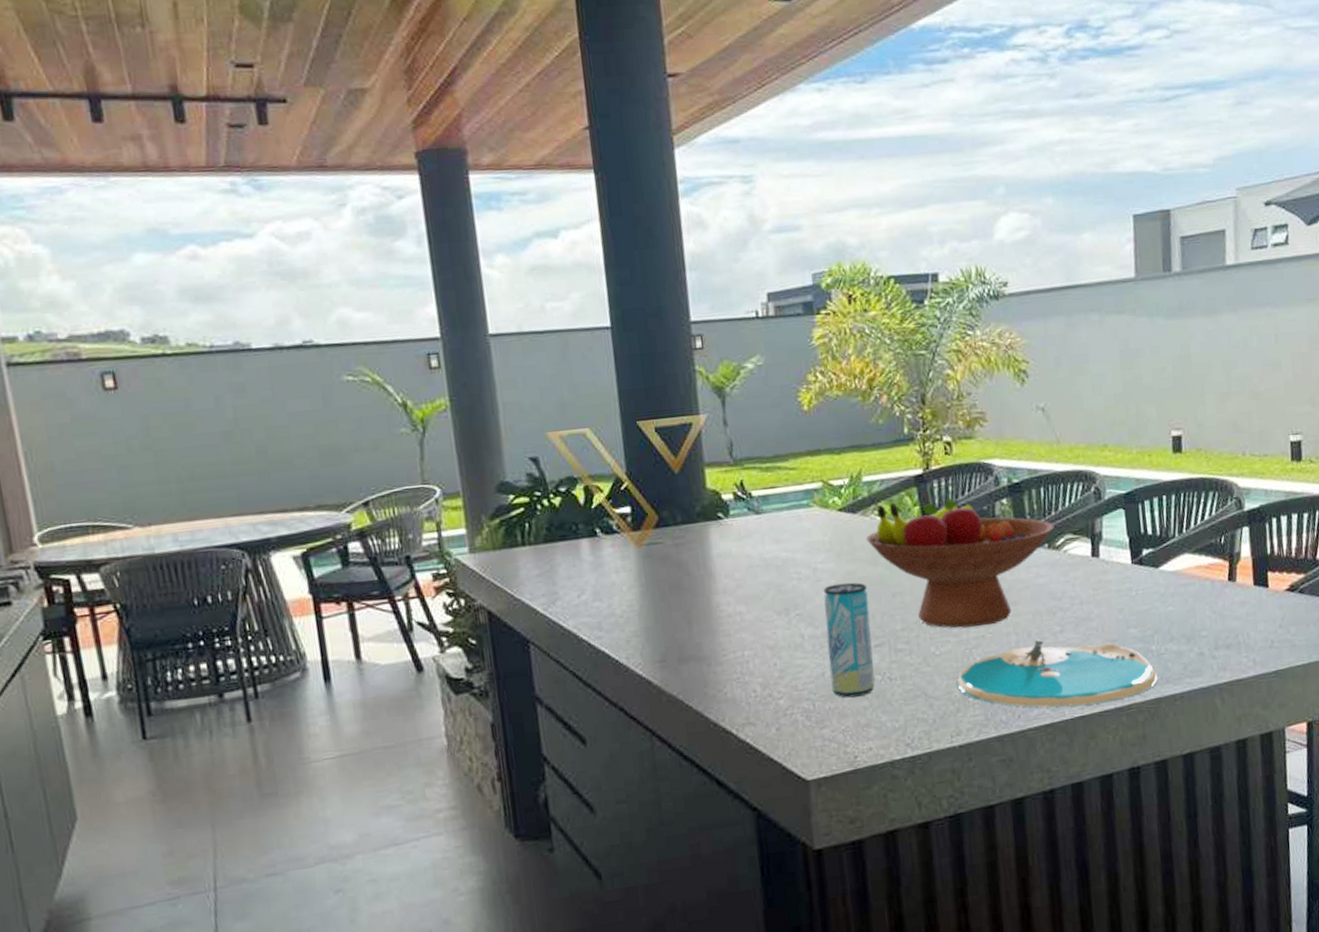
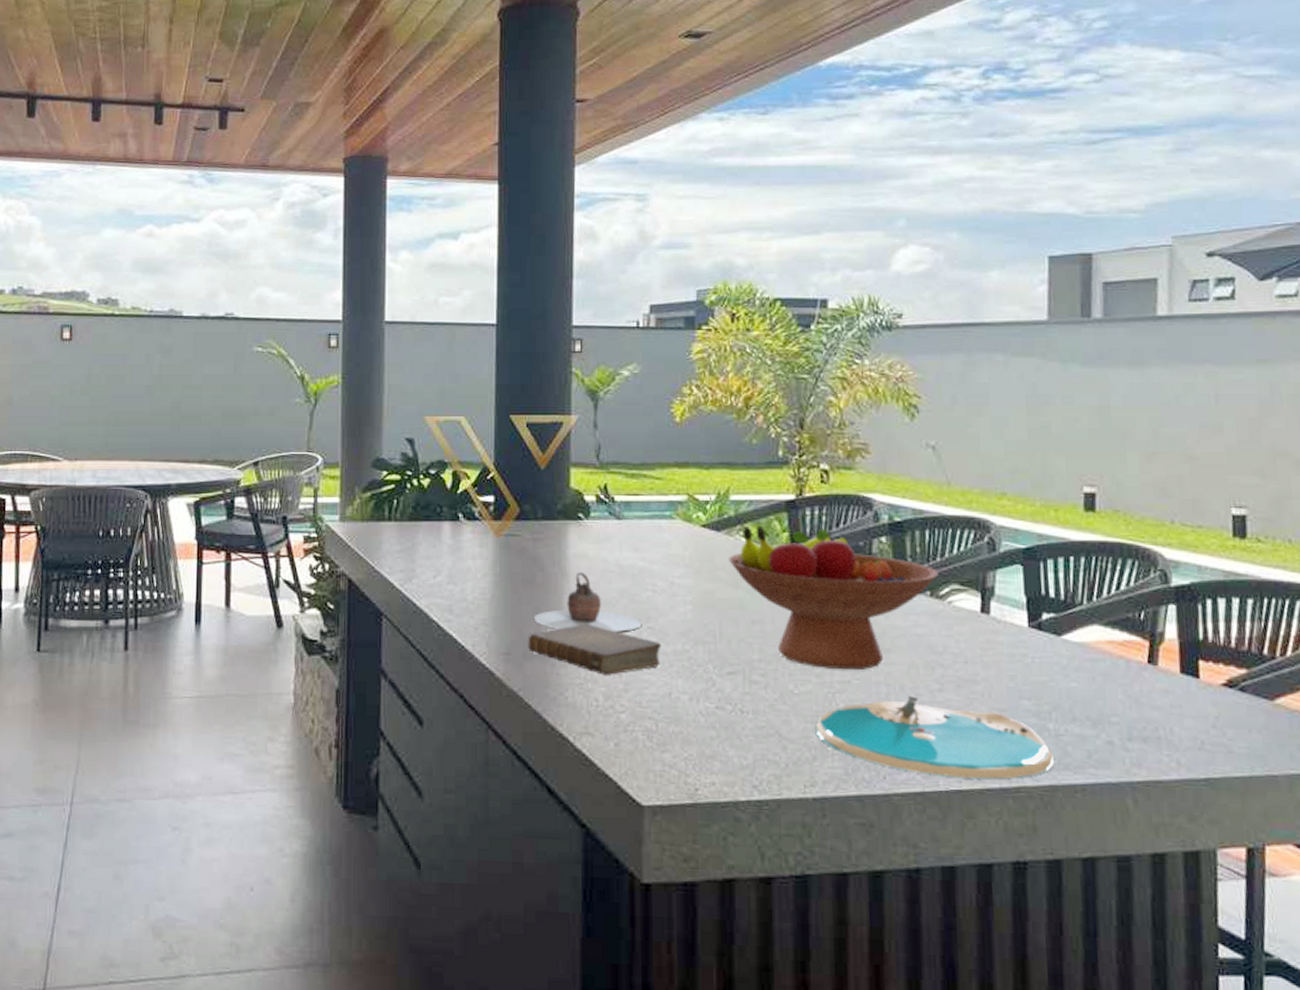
book: none [681,620,812,667] -> present [528,624,662,675]
teapot: none [684,571,791,630] -> present [533,572,643,632]
beverage can: present [823,582,875,698] -> none [677,601,726,725]

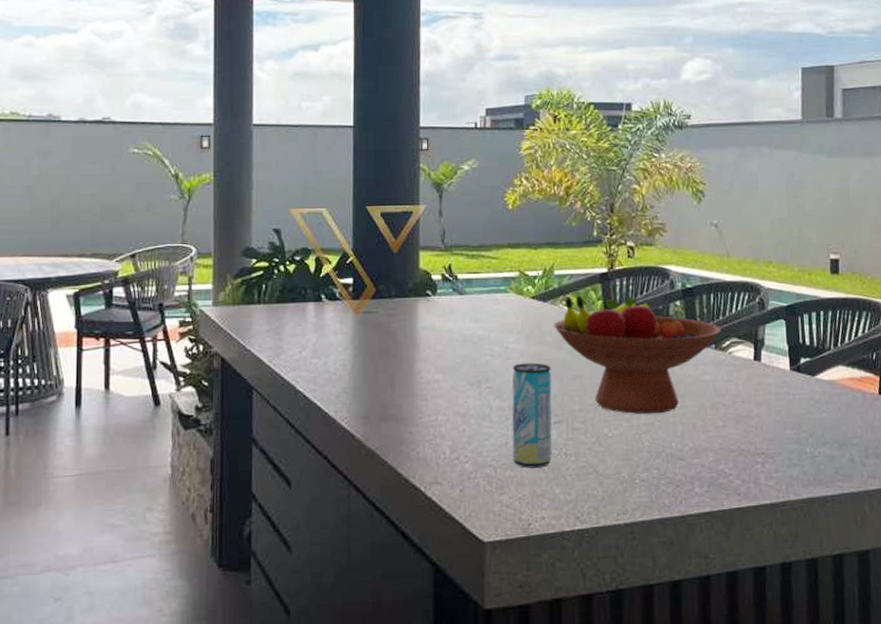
book: present [528,624,662,675] -> none [384,387,499,431]
teapot: present [533,572,643,632] -> none [388,342,483,393]
beverage can: none [677,601,726,725] -> present [512,363,552,468]
plate: present [815,694,1055,780] -> none [626,431,812,498]

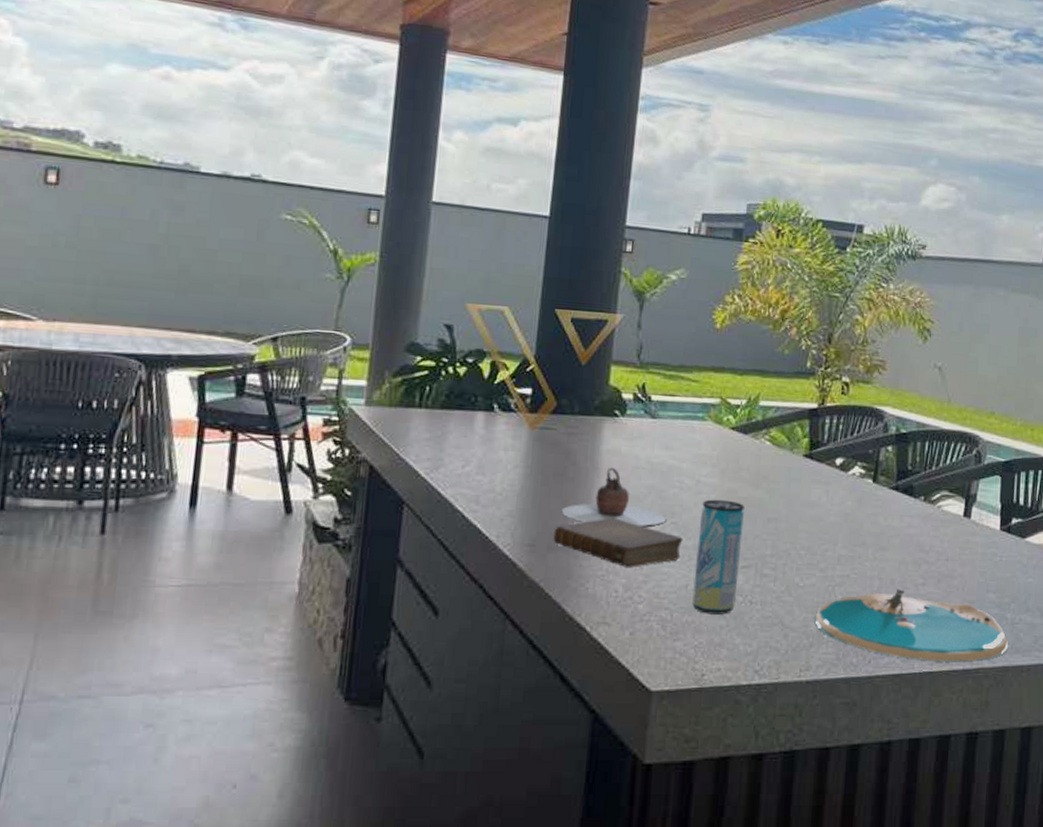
book: none [384,387,499,431] -> present [553,518,683,567]
teapot: none [388,342,483,393] -> present [561,468,667,526]
fruit bowl: present [554,296,722,414] -> none [753,431,933,566]
plate: none [626,431,812,498] -> present [814,588,1009,663]

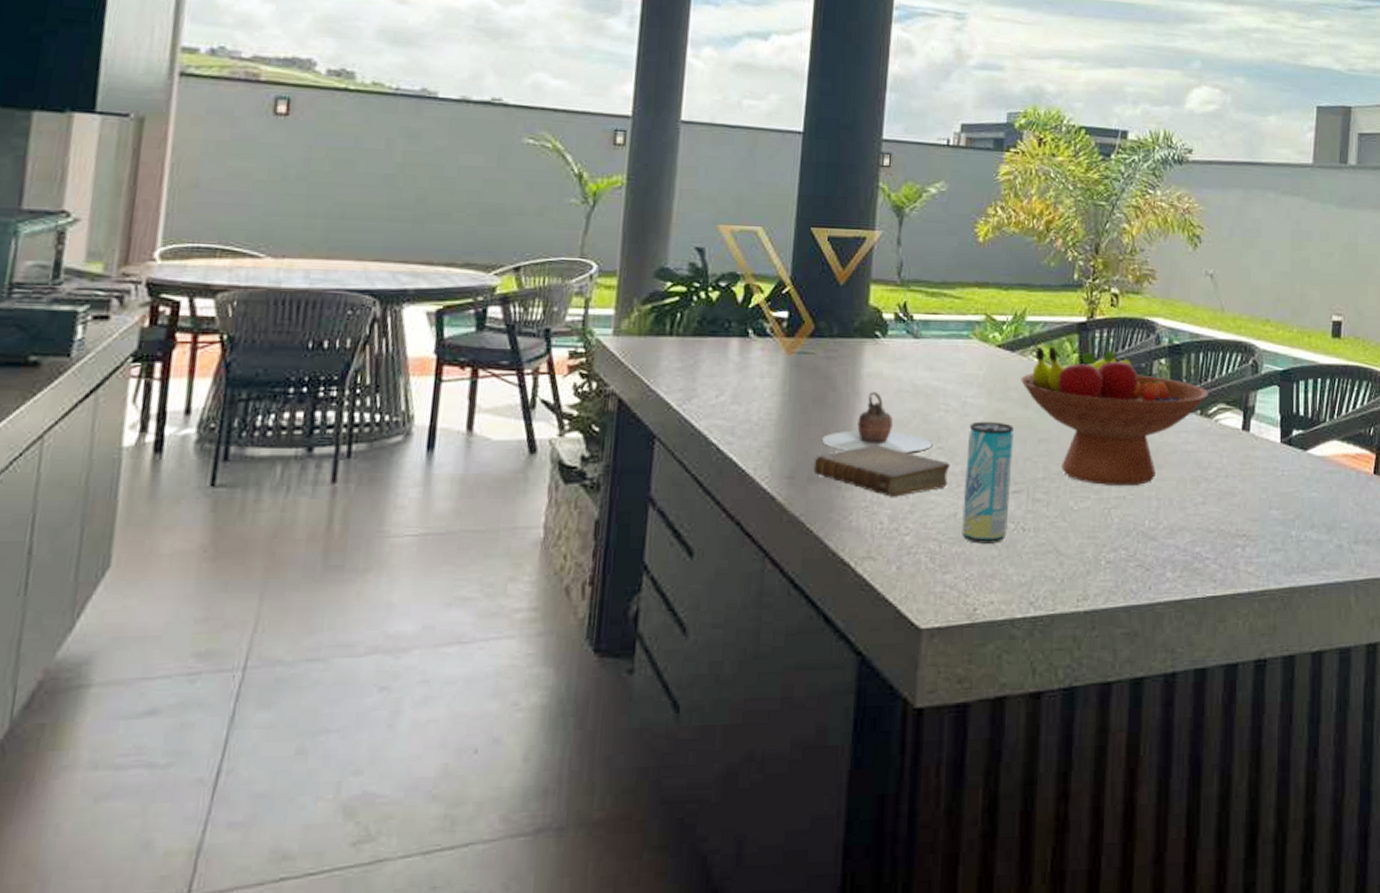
fruit bowl: none [753,431,933,566] -> present [1021,347,1209,487]
plate: present [814,588,1009,663] -> none [1091,508,1295,586]

